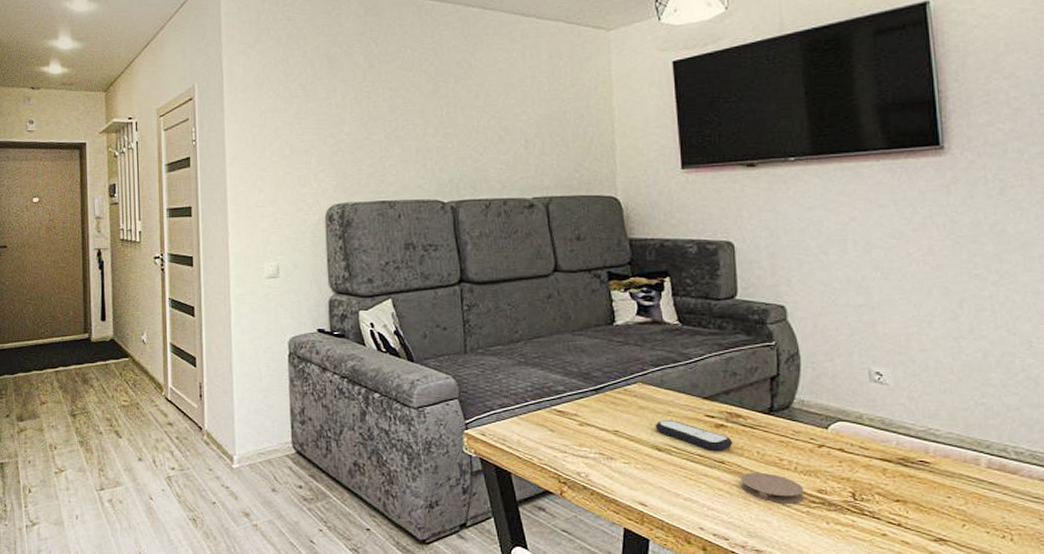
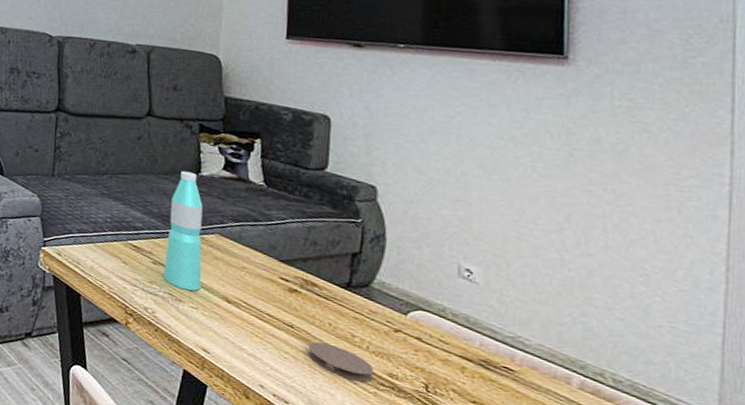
water bottle: none [590,323,630,447] -> present [163,171,203,291]
remote control: present [655,420,734,452] -> none [227,274,306,315]

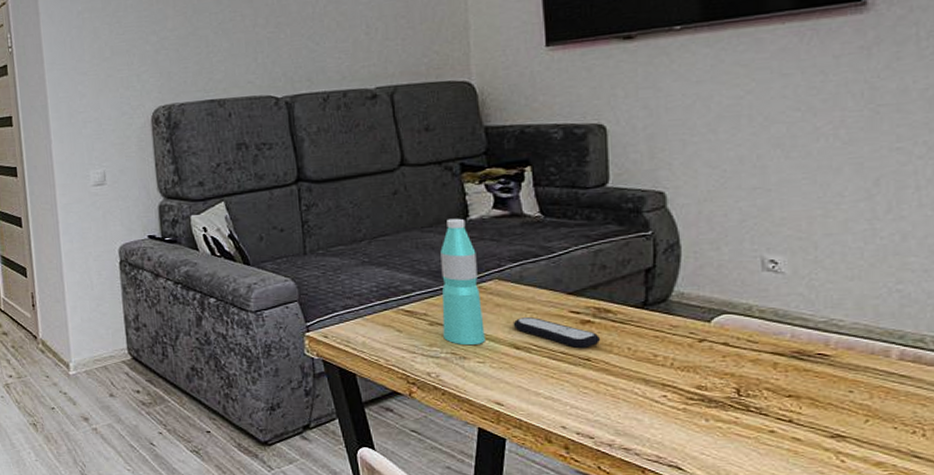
remote control: none [227,274,306,315] -> present [513,317,601,349]
coaster: present [308,342,374,382] -> none [609,370,681,401]

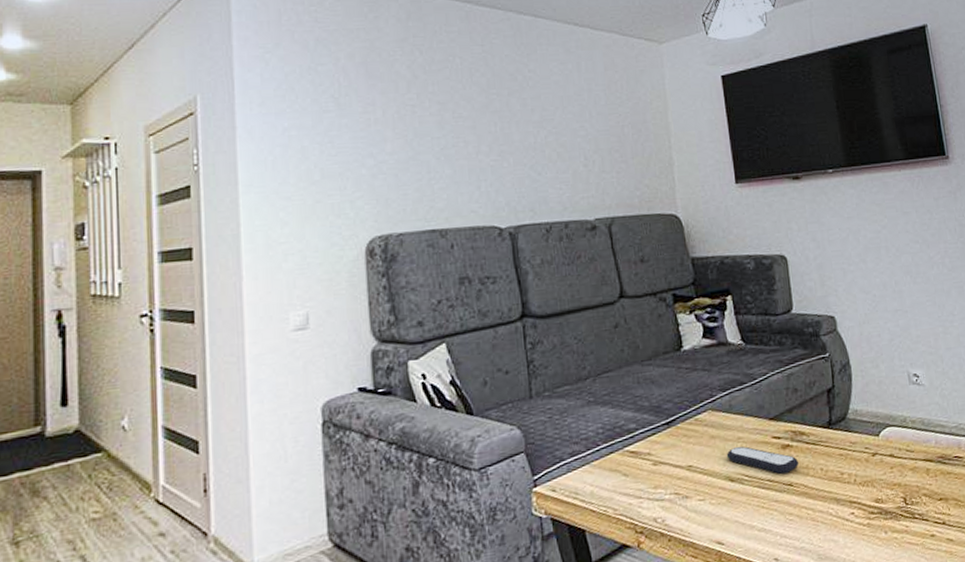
water bottle: present [440,218,485,346] -> none [659,349,704,484]

